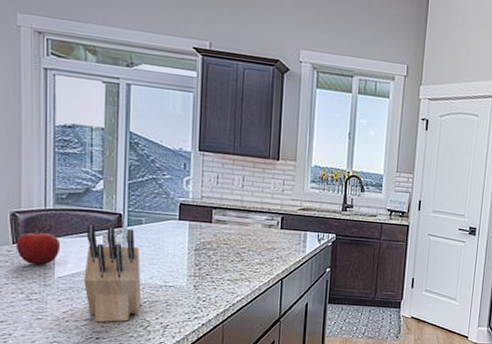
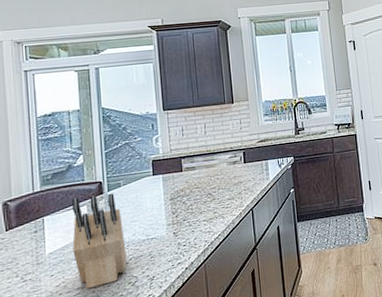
fruit: present [16,229,61,265] -> none [8,212,50,247]

